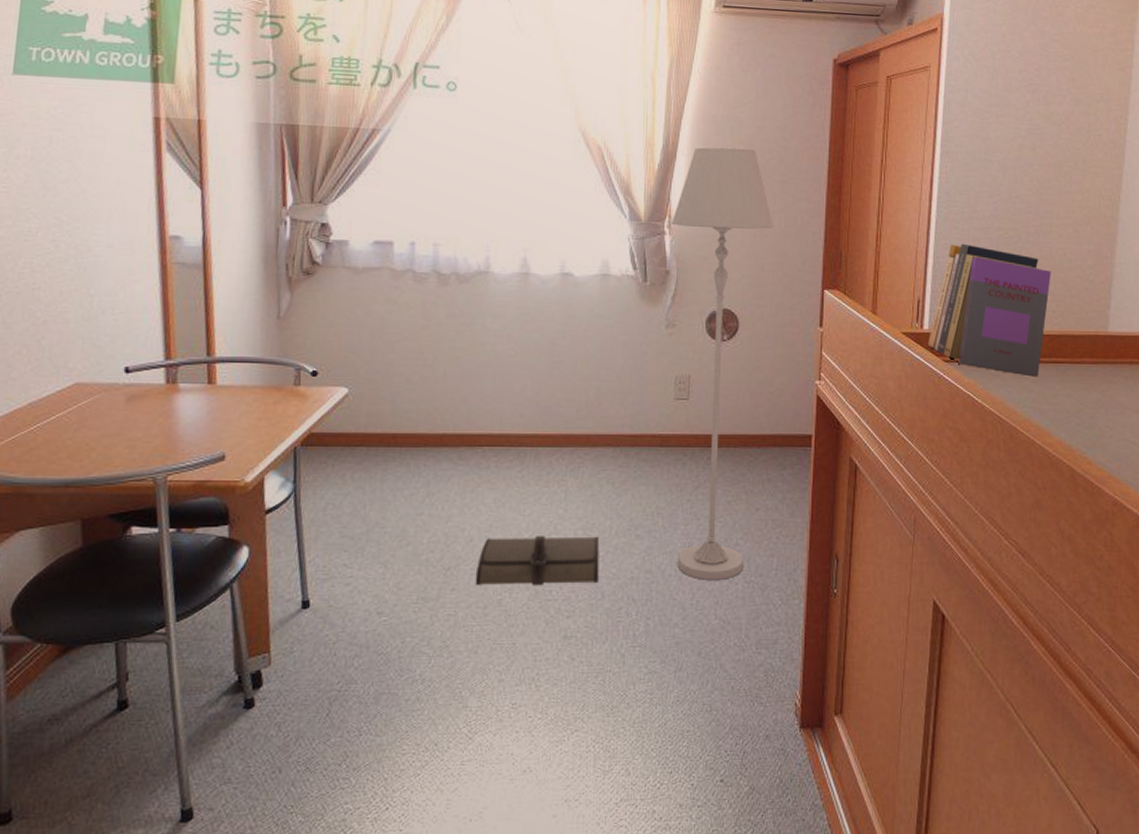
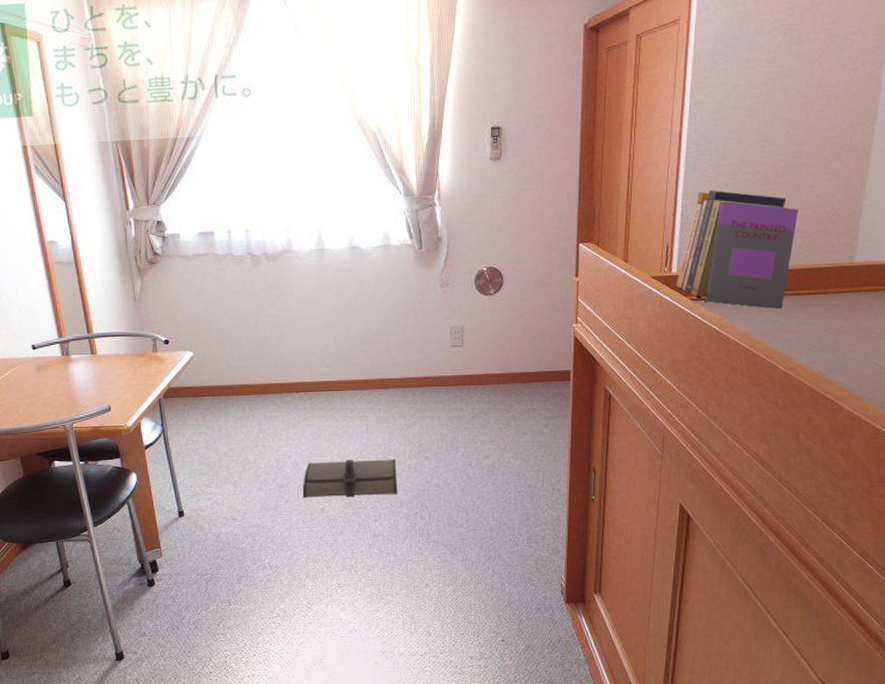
floor lamp: present [672,147,773,580] -> none [441,120,531,491]

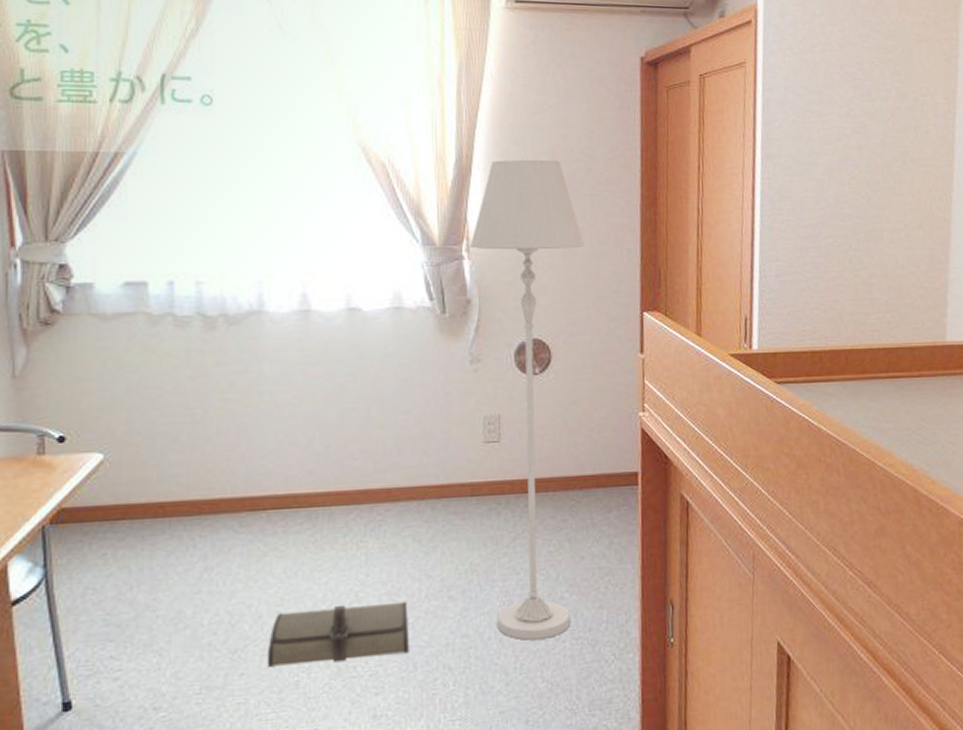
floor lamp: none [441,120,531,491] -> present [470,159,584,640]
books: present [675,190,798,309] -> none [757,254,884,394]

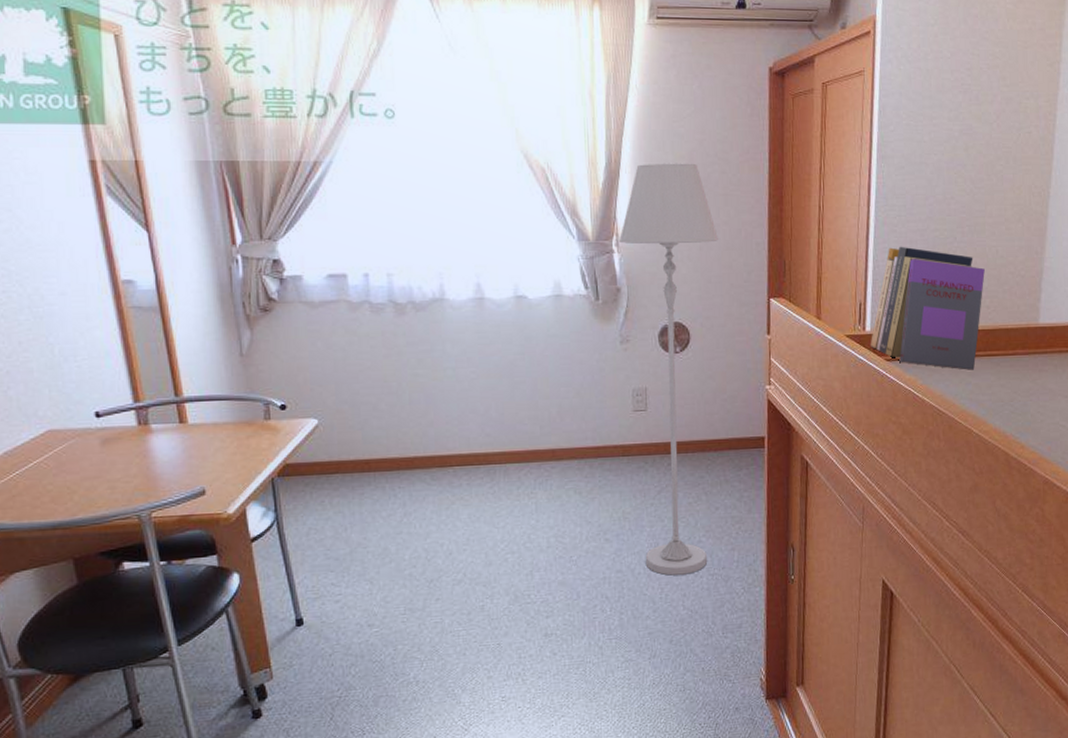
tool roll: present [267,601,409,667] -> none [457,542,573,594]
books: none [757,254,884,394] -> present [870,246,985,370]

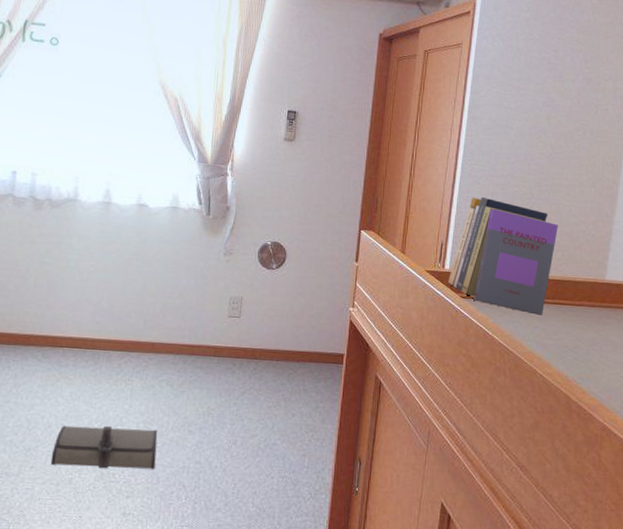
tool roll: none [457,542,573,594] -> present [50,425,158,469]
floor lamp: present [619,163,718,576] -> none [222,103,320,474]

